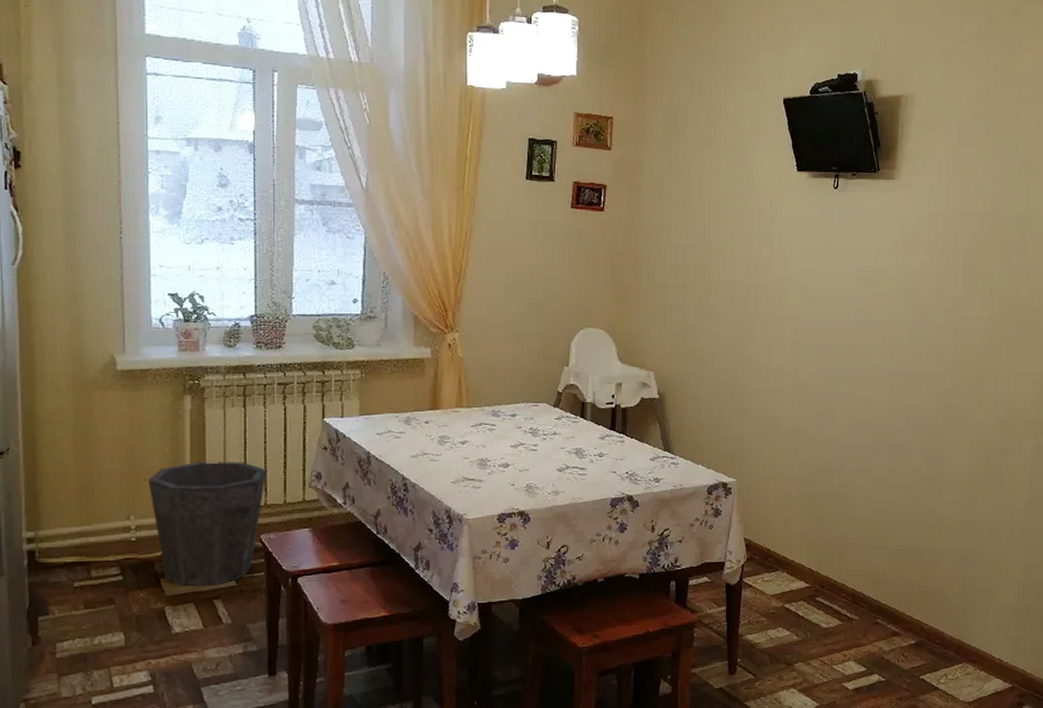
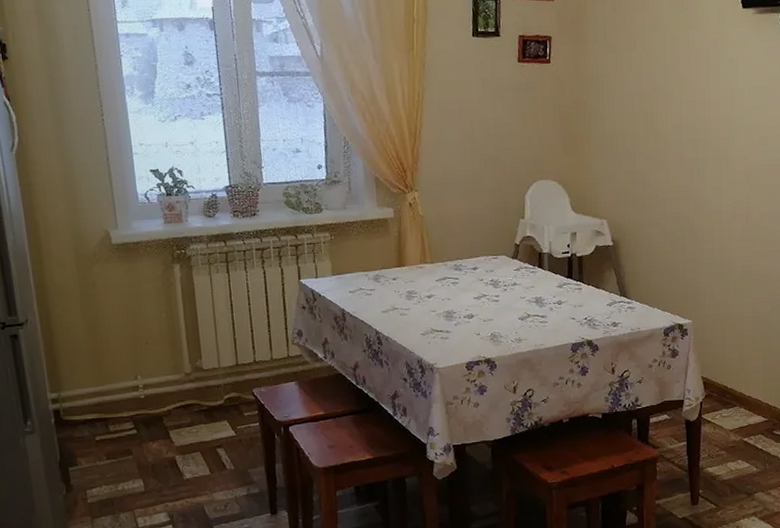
waste bin: present [148,461,267,586] -> none [149,323,254,437]

